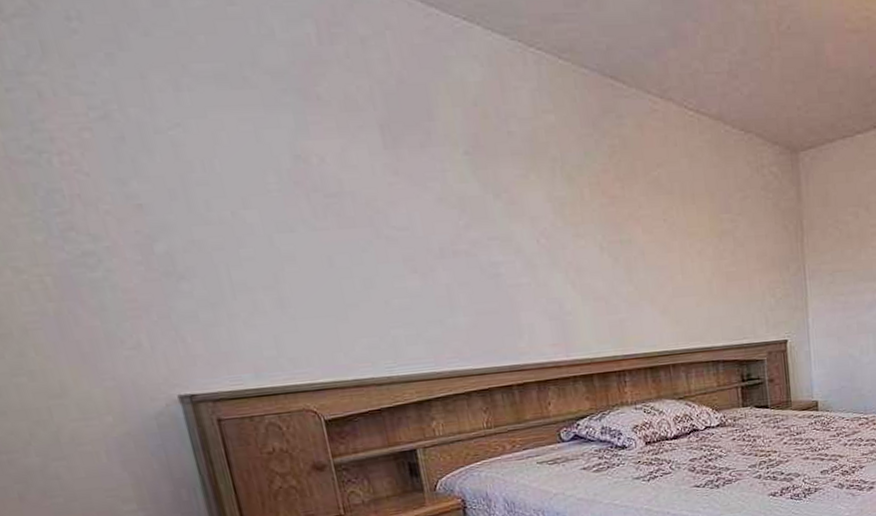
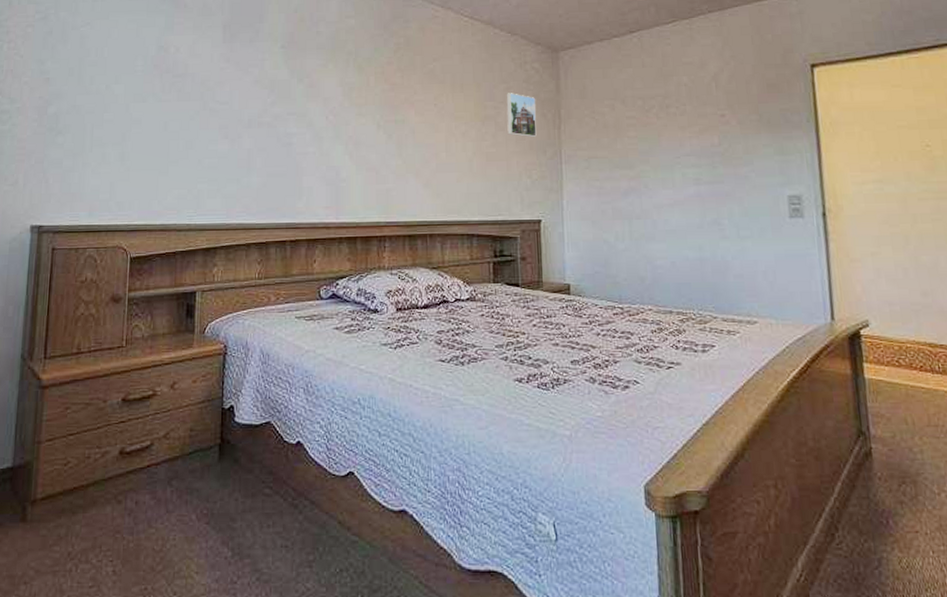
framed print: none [743,202,779,252] -> present [506,93,537,137]

